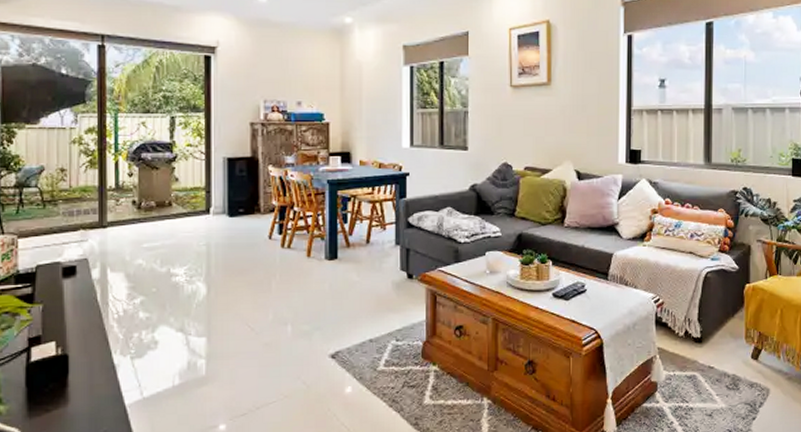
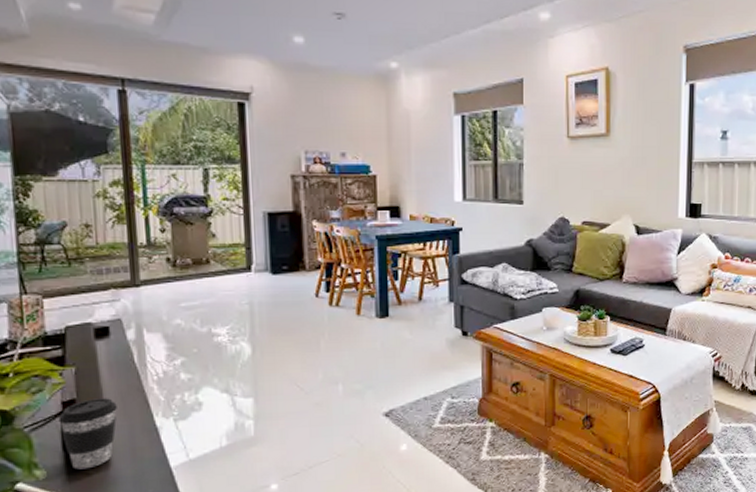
coffee cup: none [24,335,79,406] -> present [58,398,117,470]

